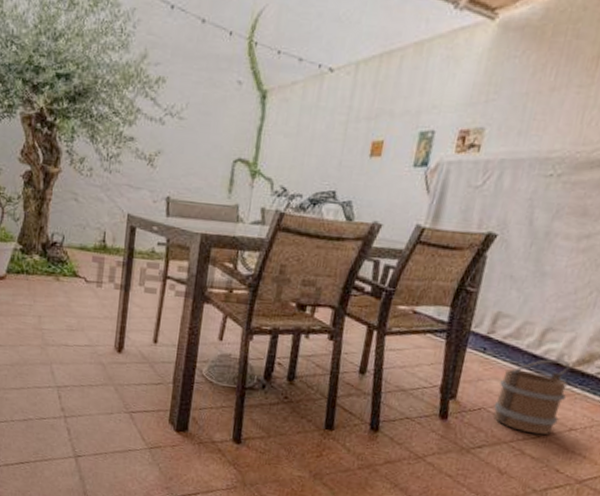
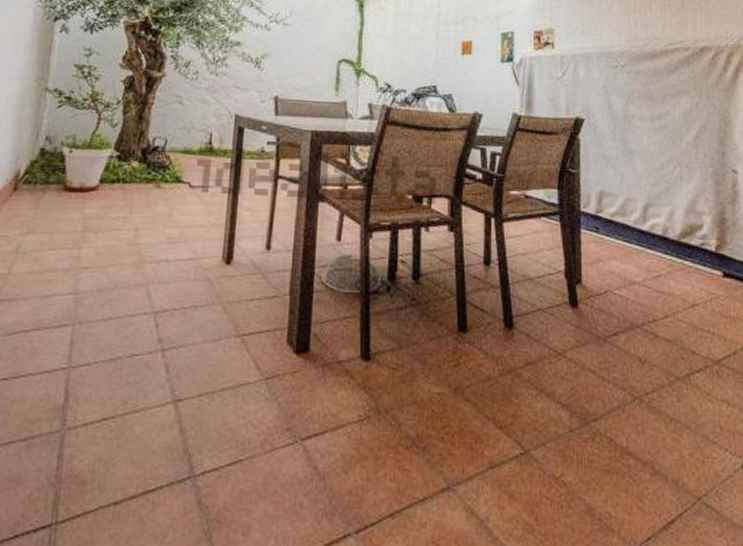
bucket: present [493,358,570,435] -> none [618,233,680,314]

